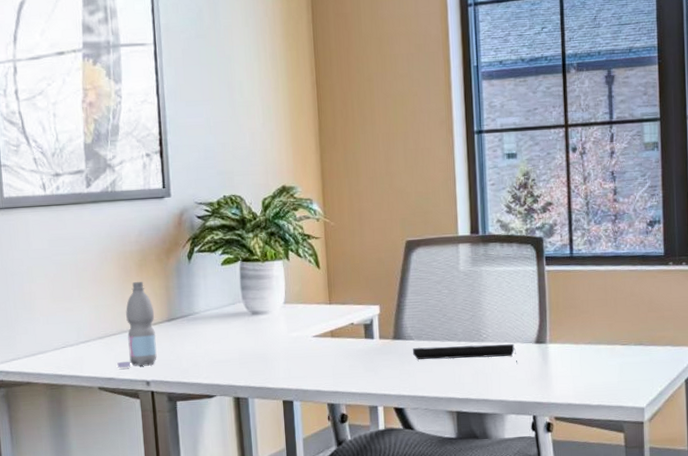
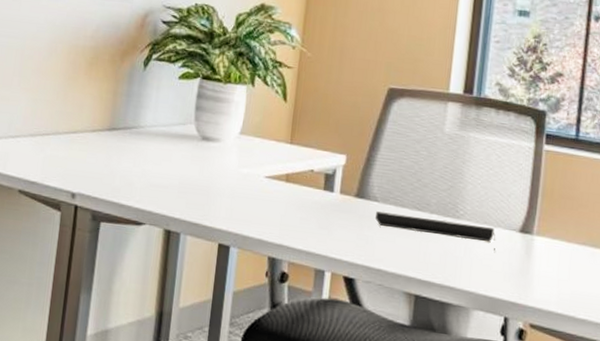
water bottle: present [117,282,157,369] -> none [44,81,96,176]

